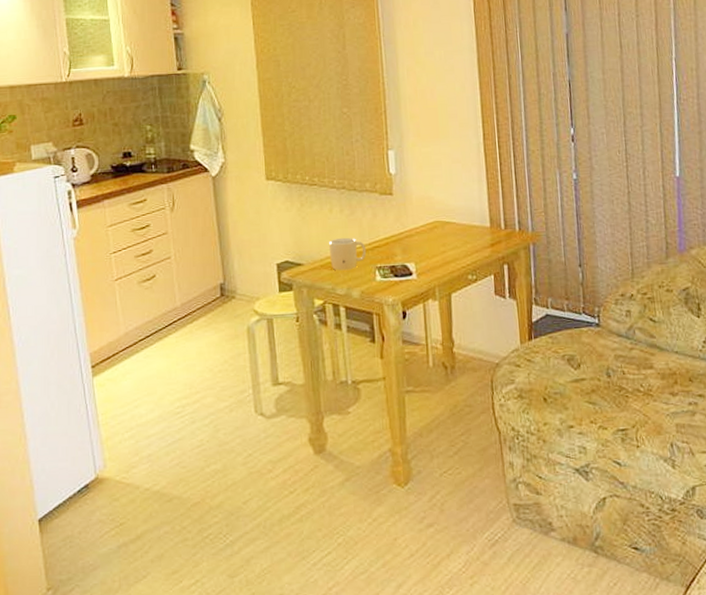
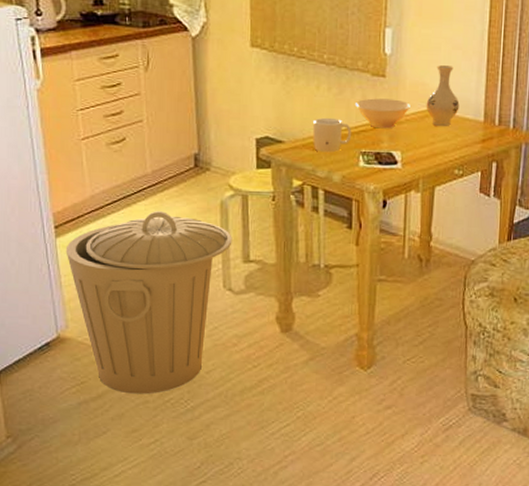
trash can: none [102,342,261,532] -> present [65,211,232,394]
bowl: none [366,214,420,243] -> present [354,98,412,129]
vase: none [433,178,466,236] -> present [426,65,460,127]

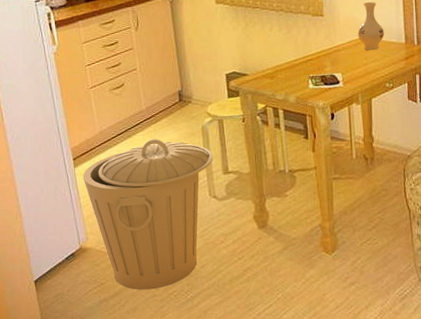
mug: present [312,117,352,153] -> none [269,52,301,80]
bowl: present [354,98,412,129] -> none [301,32,346,57]

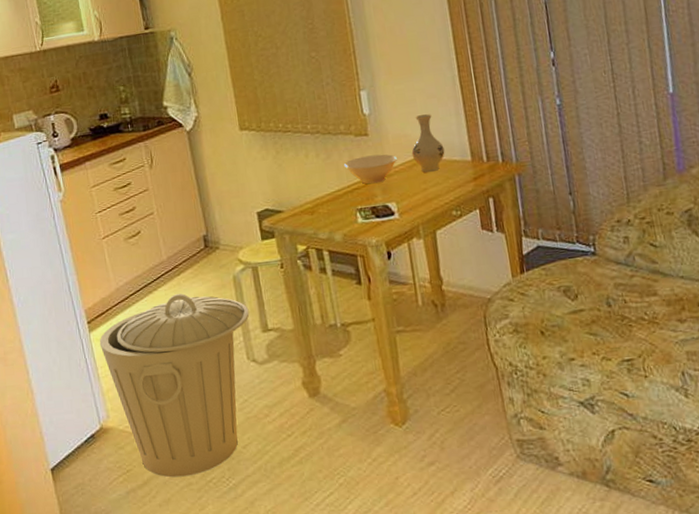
bowl: none [301,32,346,57] -> present [343,154,398,185]

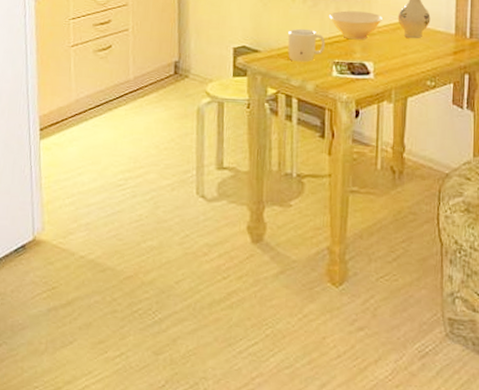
trash can: present [99,293,250,478] -> none [48,116,207,303]
mug: none [306,181,346,216] -> present [287,28,326,63]

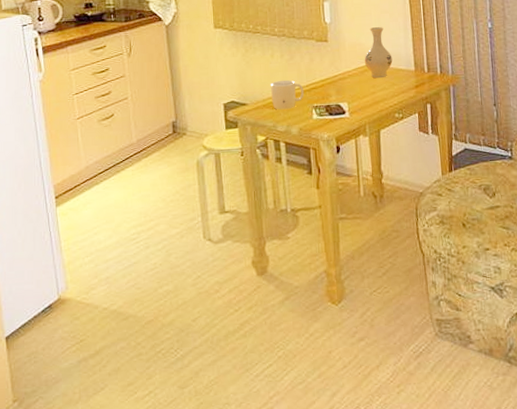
bowl: present [328,10,384,40] -> none [304,59,352,85]

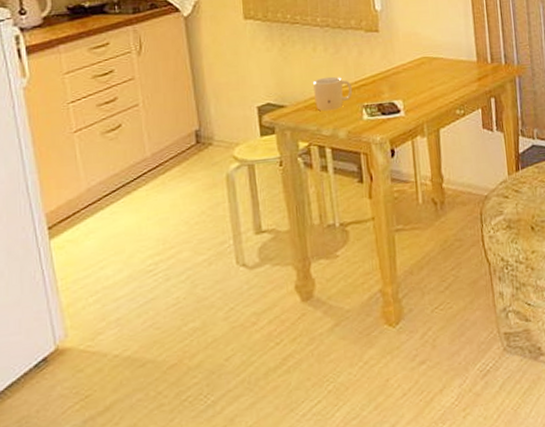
vase: present [364,27,393,79] -> none [420,14,453,72]

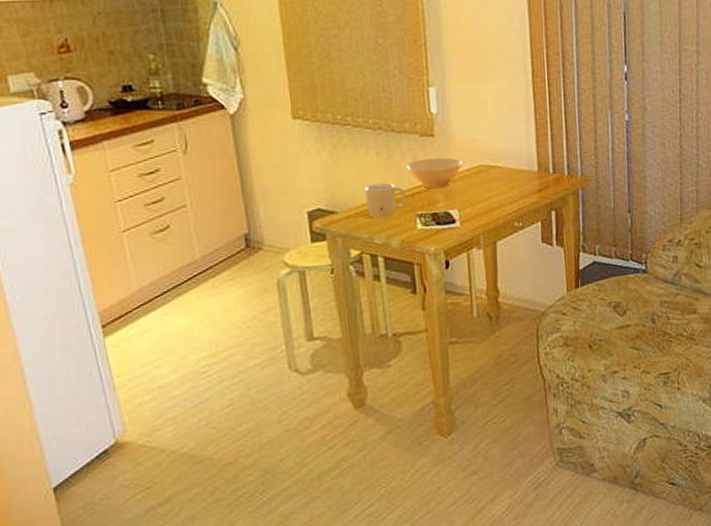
bowl: none [352,51,407,81] -> present [405,157,464,189]

